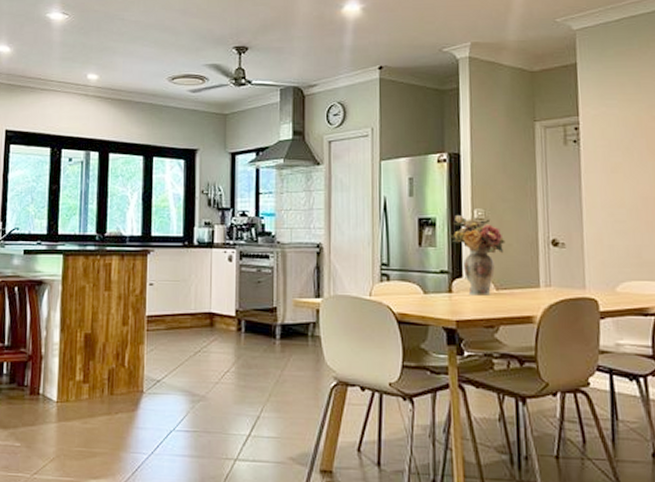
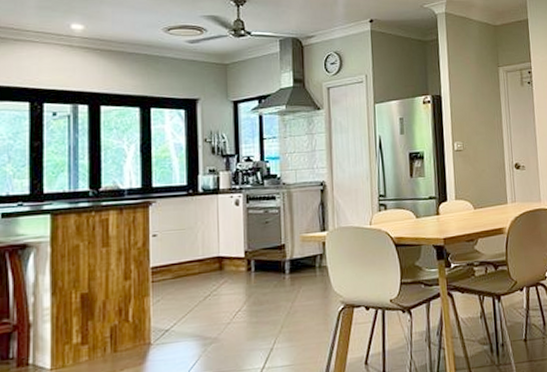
flower arrangement: present [449,214,506,297] -> none [435,147,480,216]

